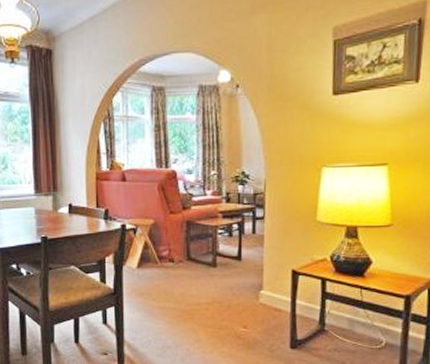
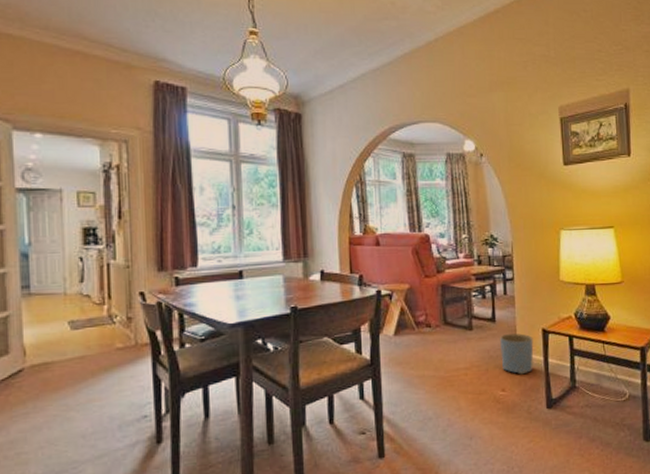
planter: none [245,273,281,314] -> present [500,333,534,375]

